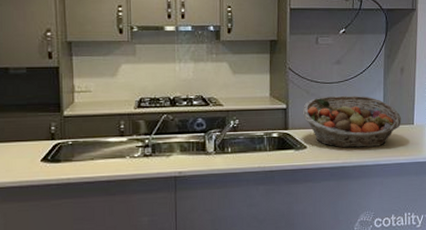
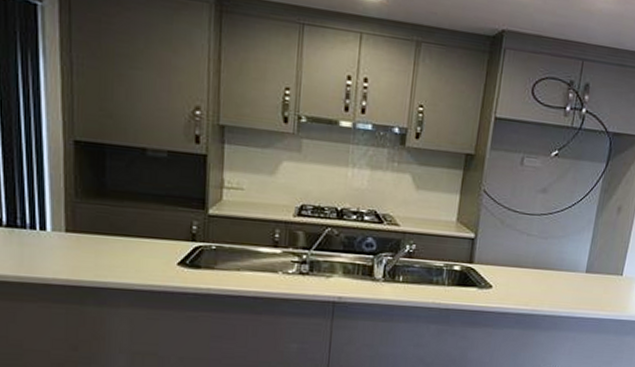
fruit basket: present [303,95,402,148] -> none [493,229,610,297]

